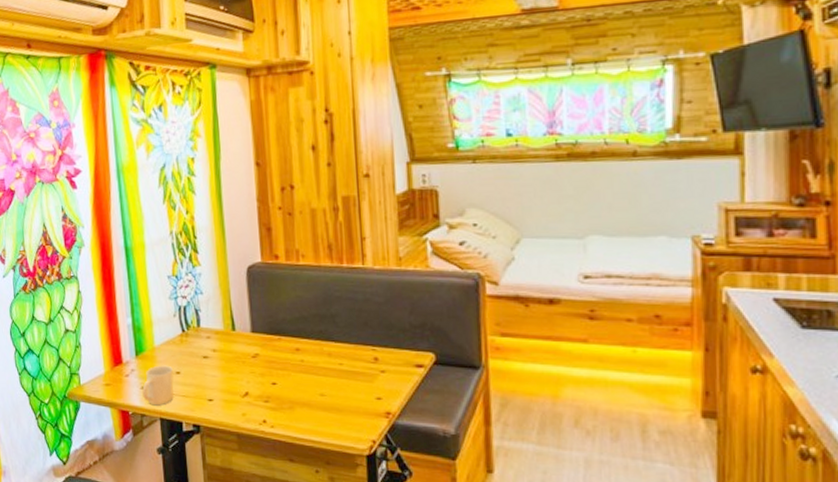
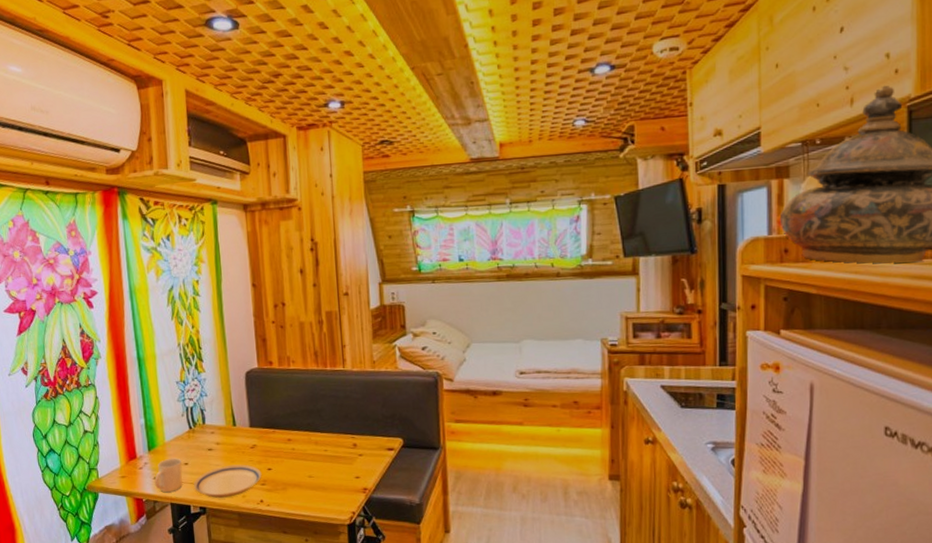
plate: none [186,376,265,415] -> present [194,464,262,498]

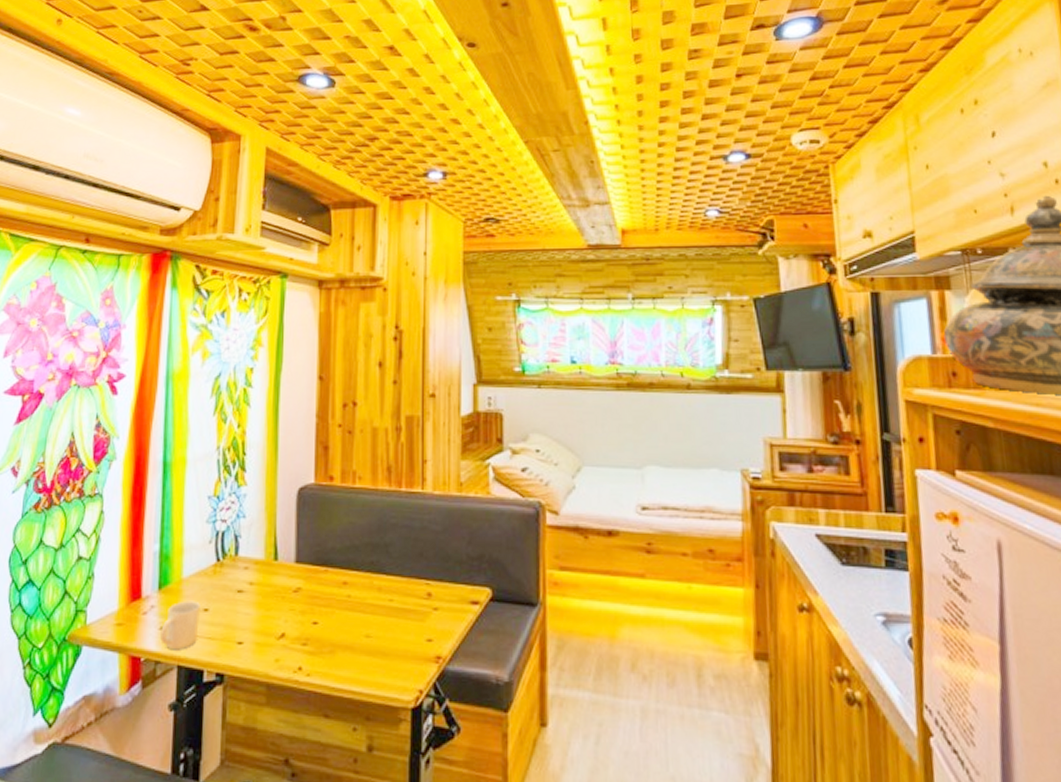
plate: present [194,464,262,498] -> none [212,614,304,661]

